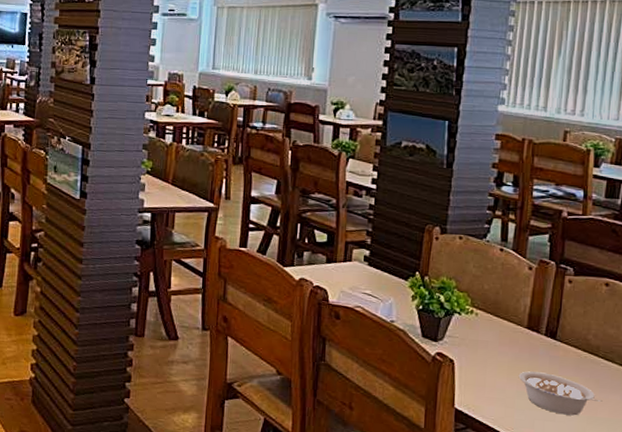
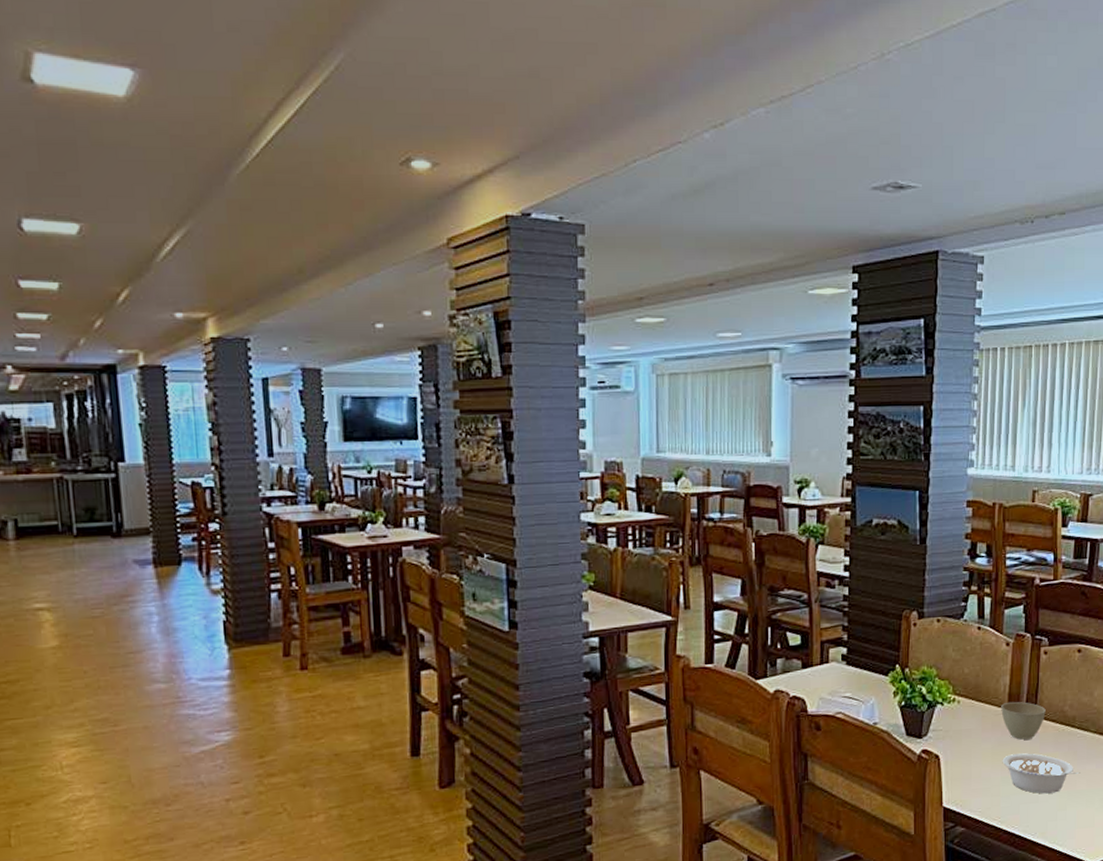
cup: none [520,322,568,360] -> present [1001,701,1046,740]

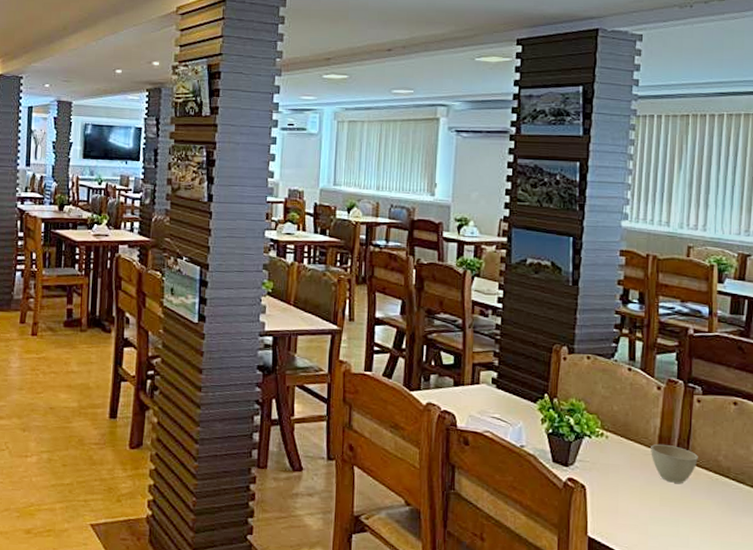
legume: present [1002,753,1080,794] -> none [650,495,735,541]

